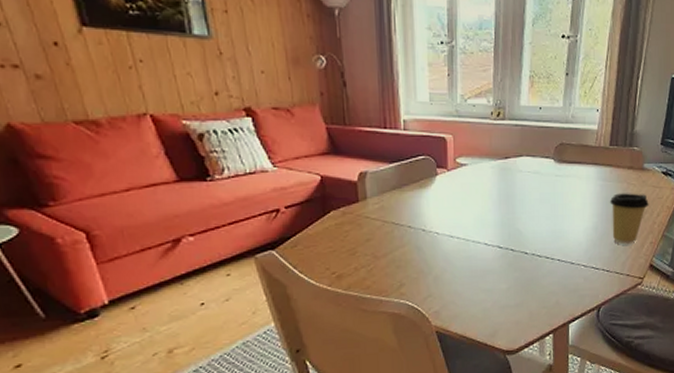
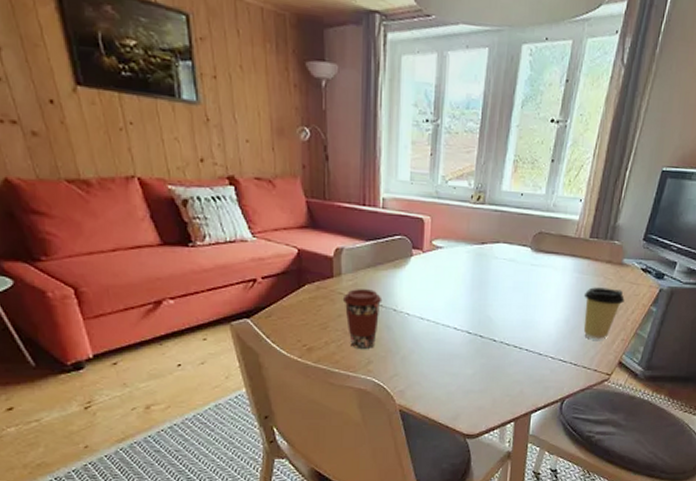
coffee cup: none [369,211,411,272] -> present [342,289,383,349]

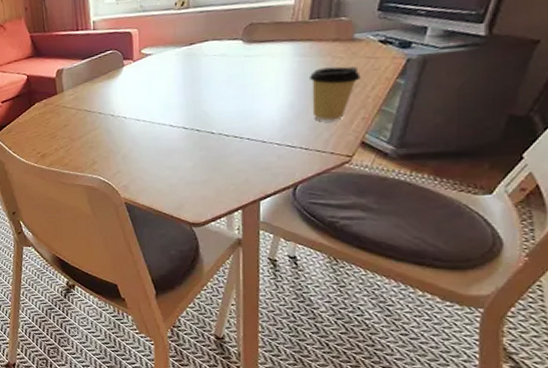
coffee cup: present [342,289,383,349] -> none [66,100,101,152]

